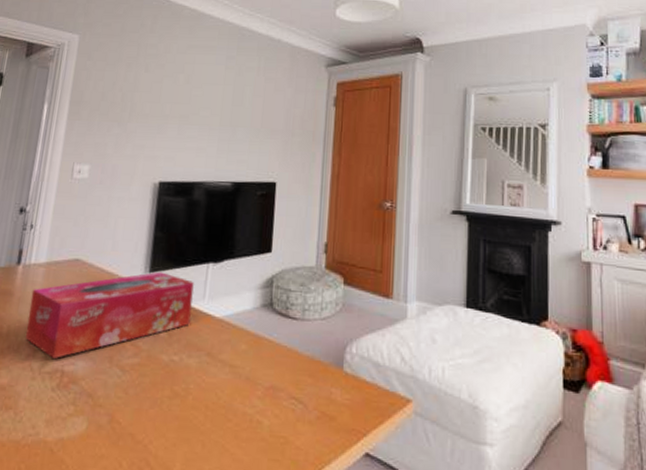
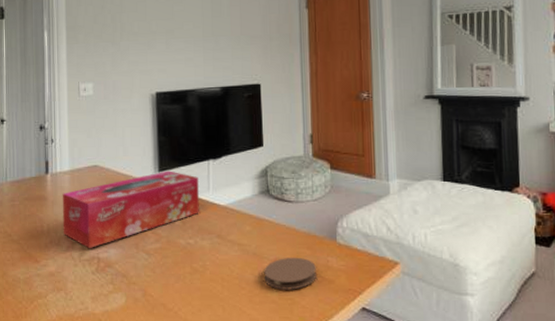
coaster: none [255,385,317,426] -> present [264,257,316,290]

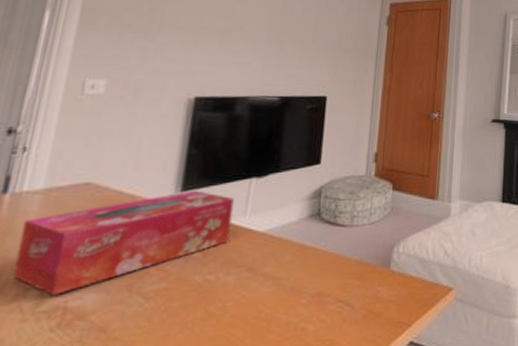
coaster: present [264,257,316,290] -> none [300,289,364,330]

